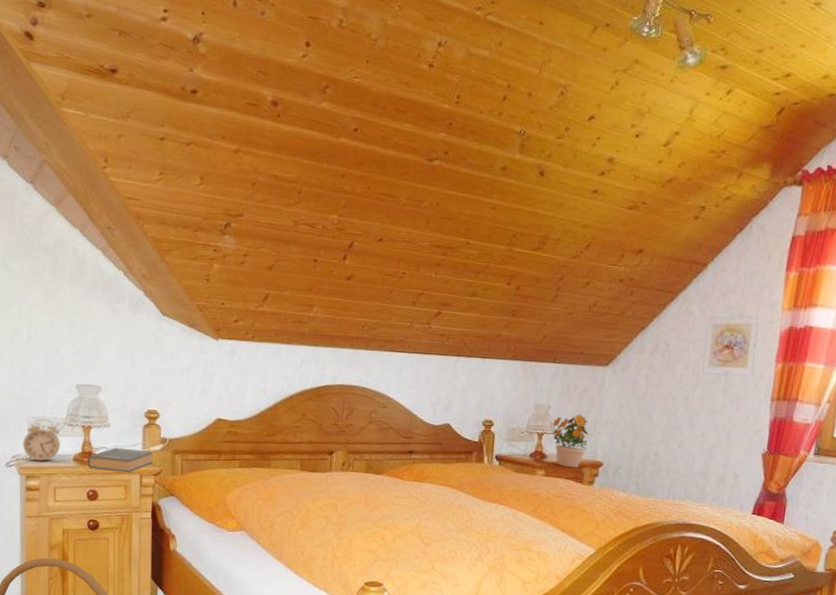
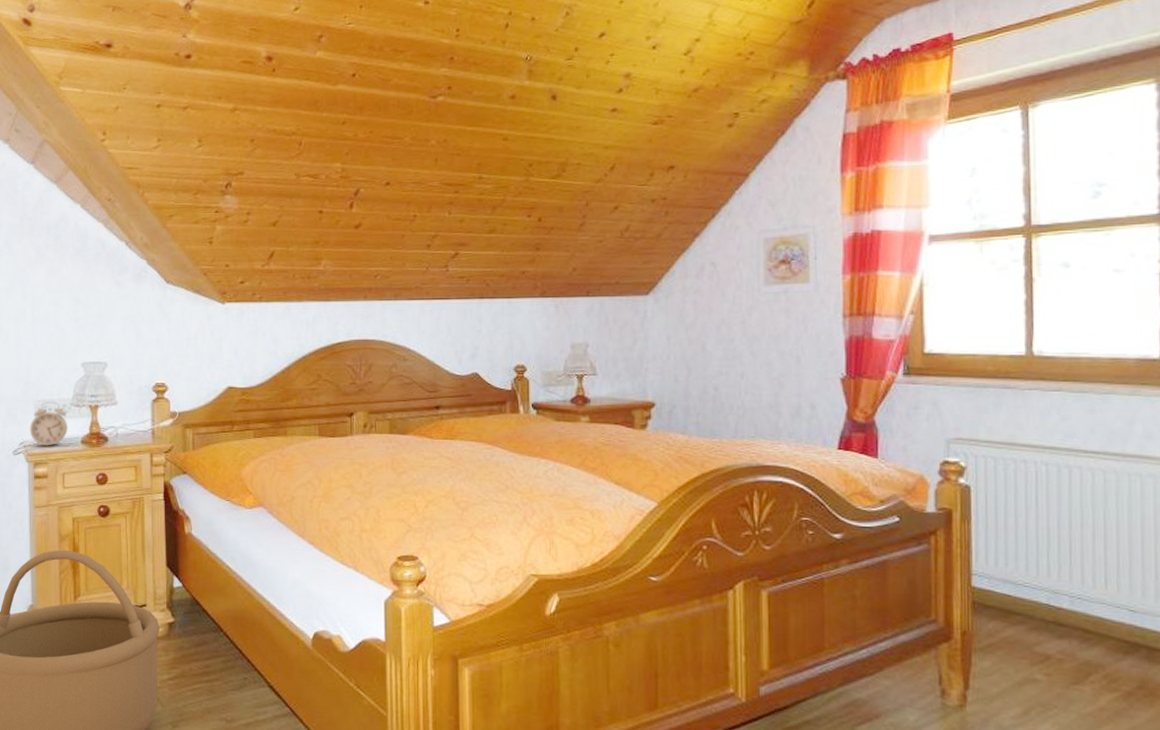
book: present [87,447,153,473] -> none [96,426,162,452]
flowerpot: present [552,414,589,468] -> none [593,350,635,411]

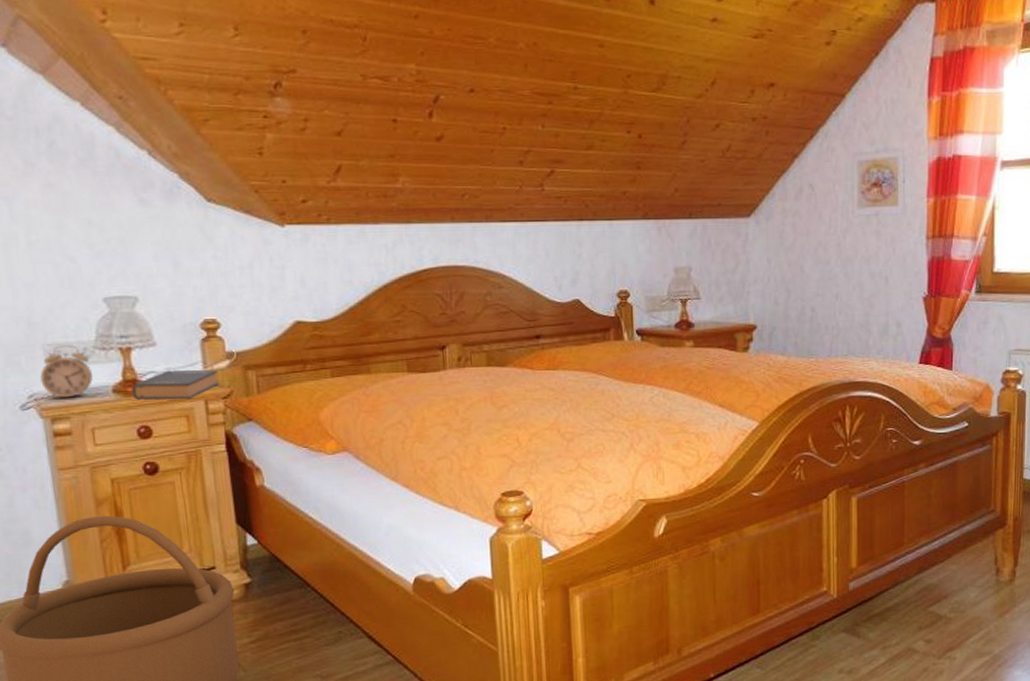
book: none [96,426,162,452] -> present [132,369,219,401]

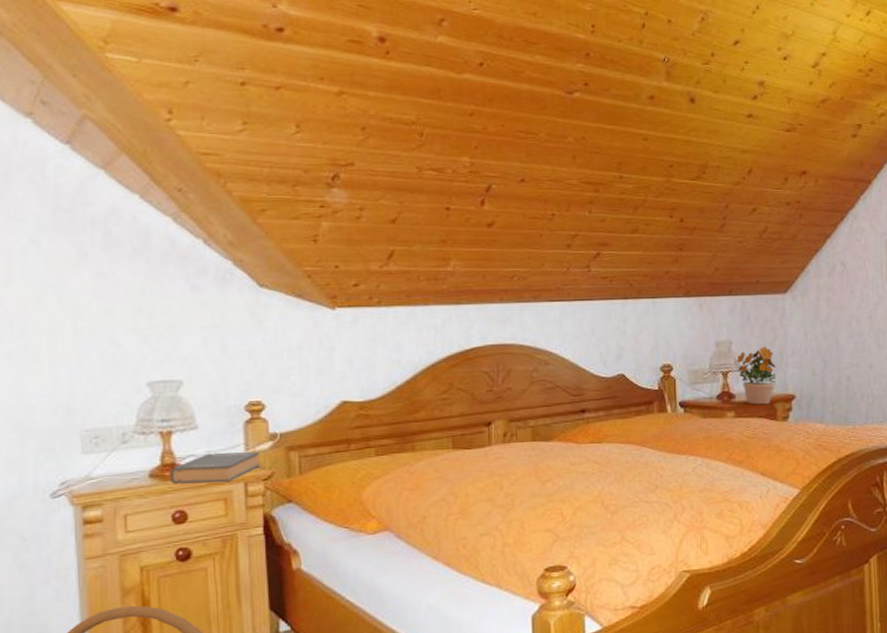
alarm clock: present [40,345,93,399] -> none [74,430,129,485]
flowerpot: none [696,274,737,335] -> present [736,346,776,405]

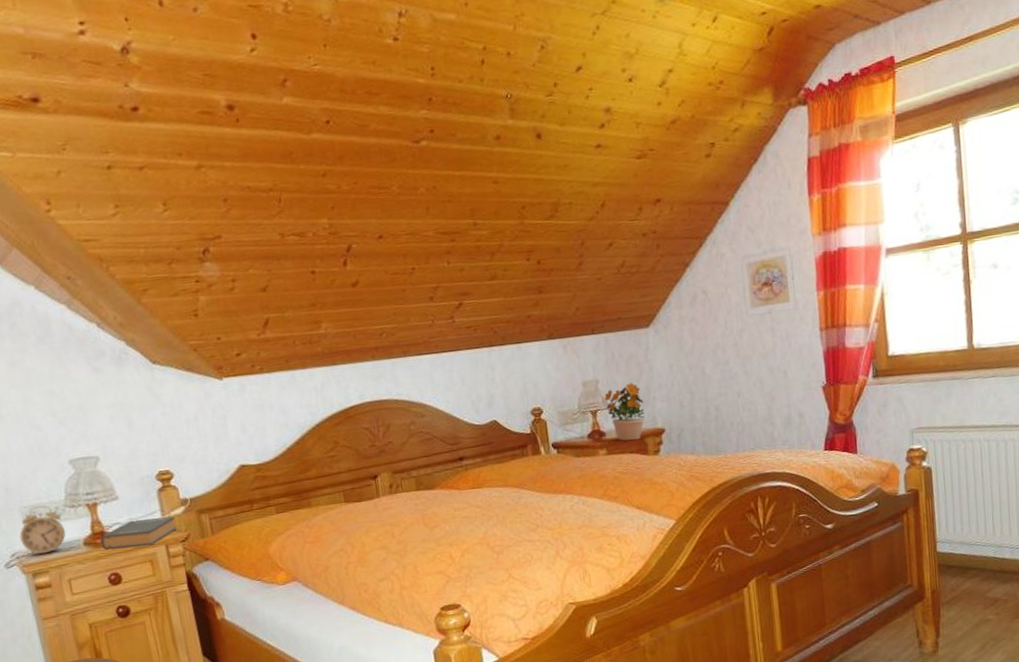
alarm clock: none [74,430,129,485] -> present [19,505,66,556]

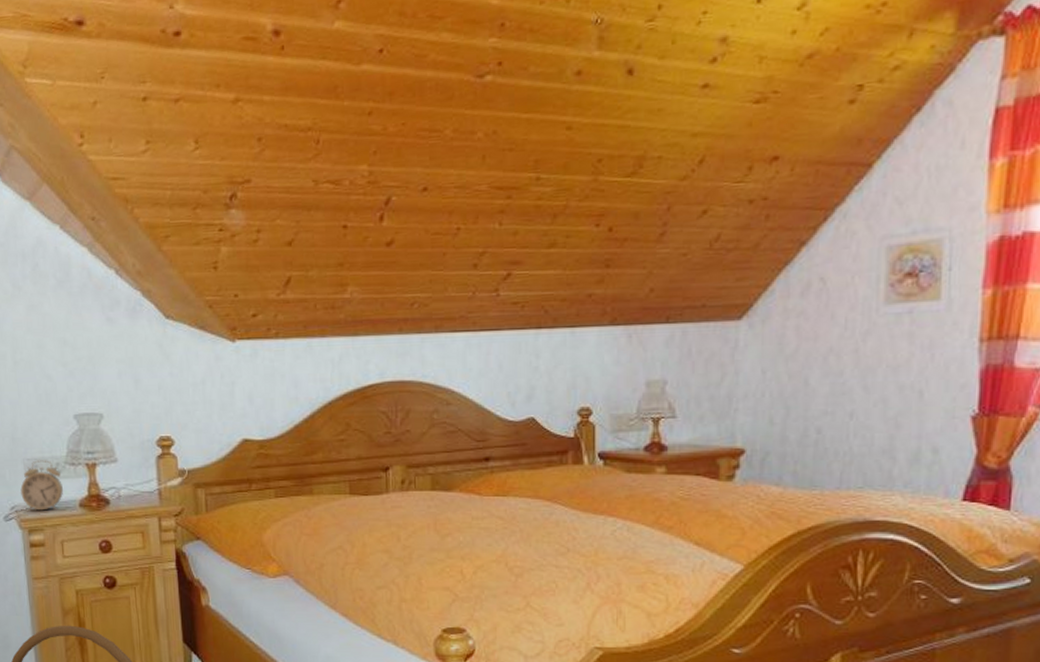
book: present [100,516,177,550] -> none [95,486,171,516]
flowerpot: present [604,382,645,441] -> none [671,387,722,460]

